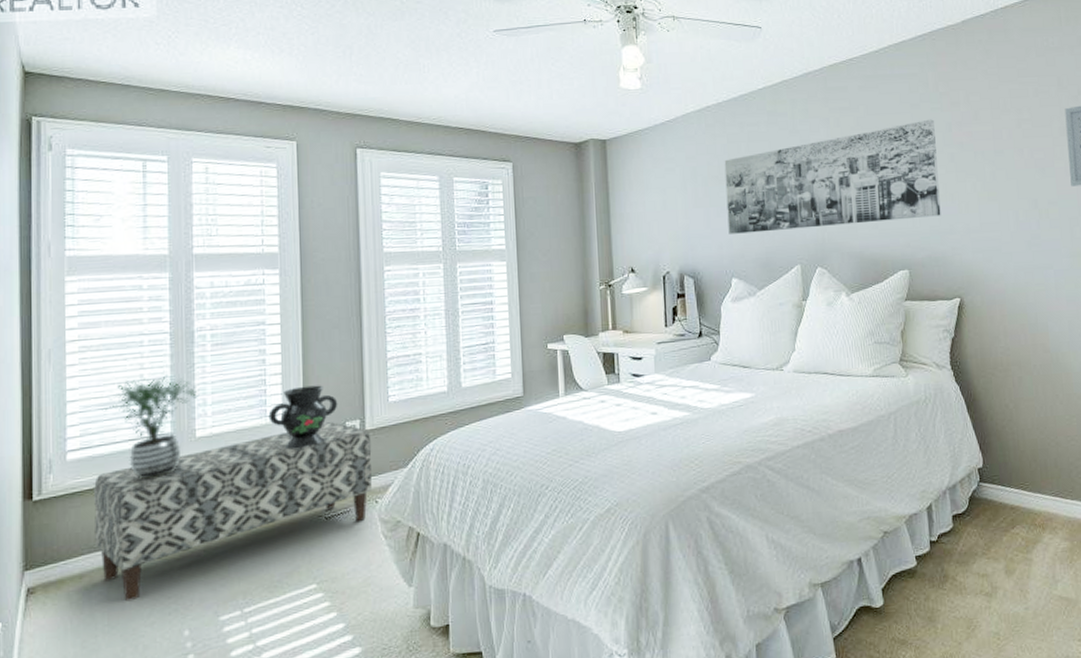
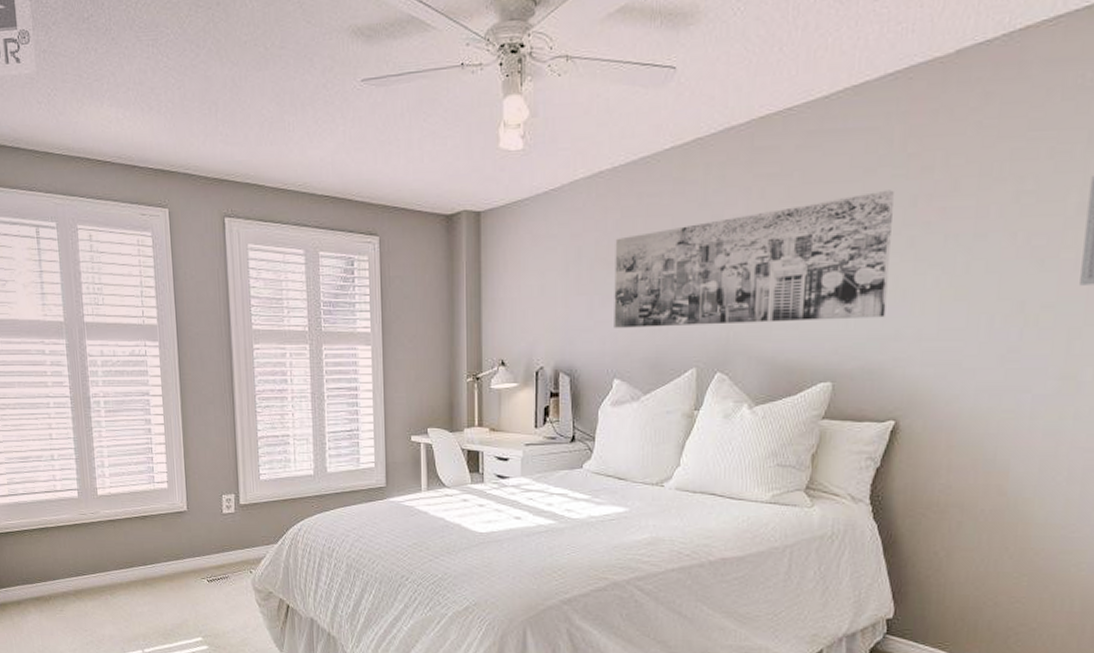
bench: present [94,422,372,602] -> none [22,494,247,629]
potted plant: present [102,375,199,480] -> none [22,436,98,528]
decorative vase: present [268,385,338,450] -> none [156,457,215,515]

